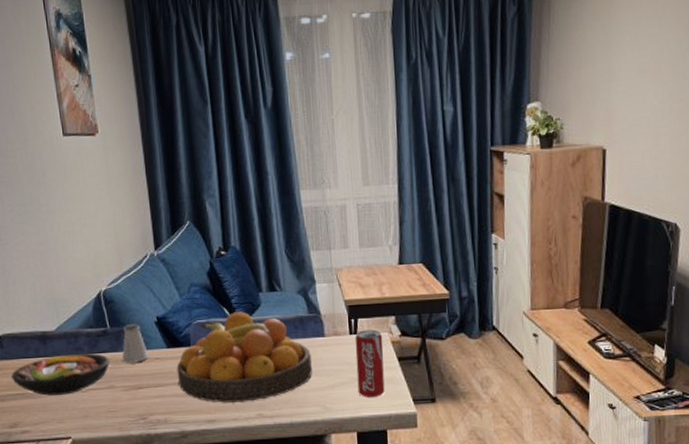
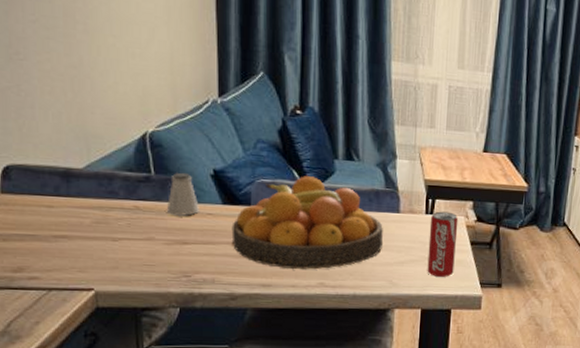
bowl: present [11,353,110,396] -> none [18,197,151,242]

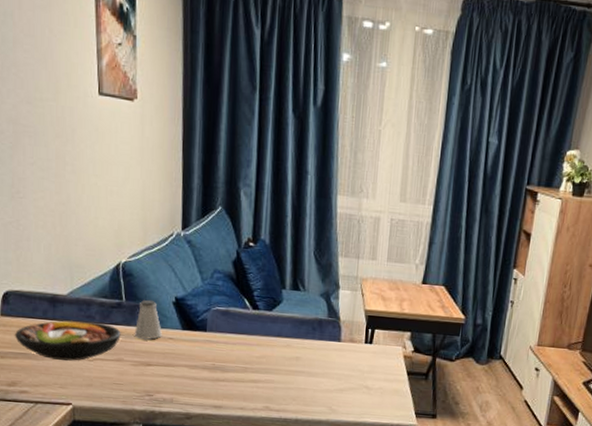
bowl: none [18,197,151,242] -> present [14,320,121,361]
fruit bowl: present [231,176,384,270] -> none [189,304,325,394]
beverage can: present [427,211,459,278] -> none [365,341,396,406]

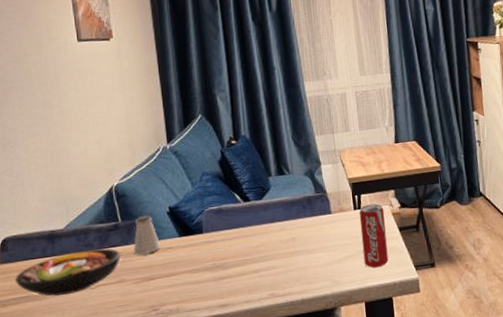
beverage can: none [365,341,396,406] -> present [359,204,389,268]

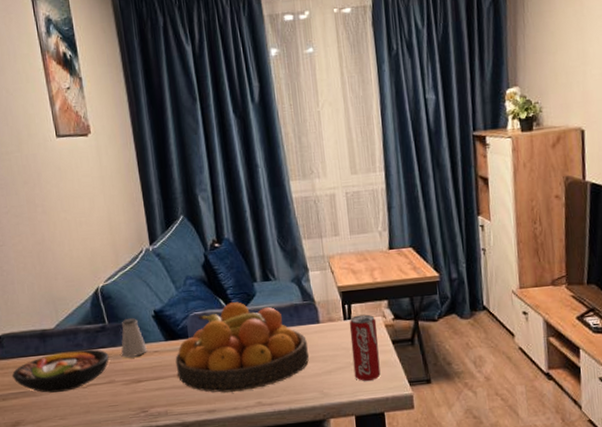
fruit bowl: none [189,196,322,287] -> present [175,302,310,393]

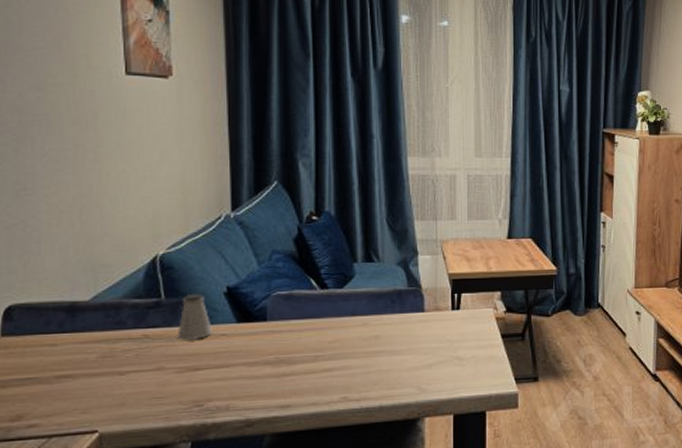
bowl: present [11,349,109,393] -> none [19,328,160,380]
fruit bowl: present [175,302,310,393] -> none [247,283,409,386]
beverage can: present [349,314,381,382] -> none [457,305,487,378]

